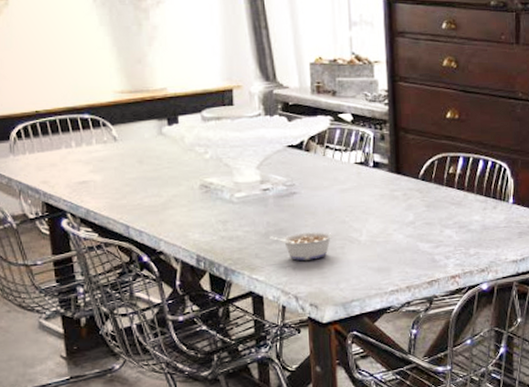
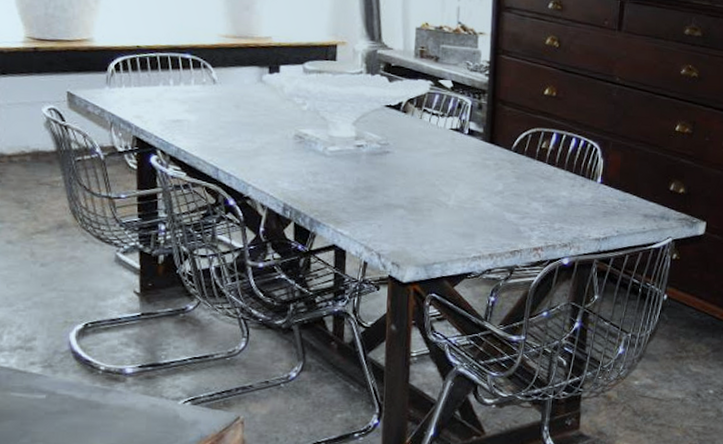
legume: present [270,232,334,261] -> none [359,191,422,219]

